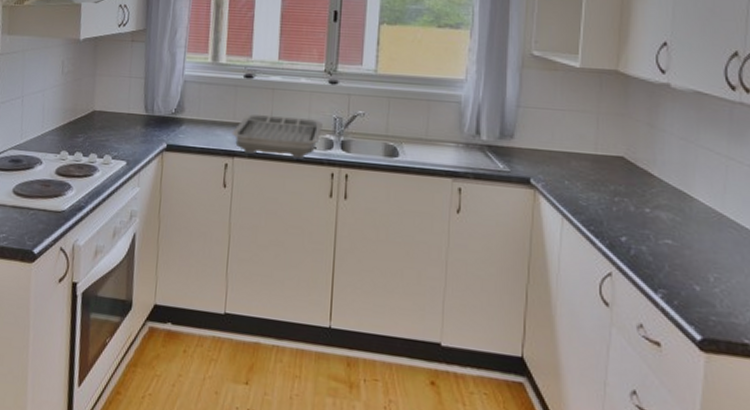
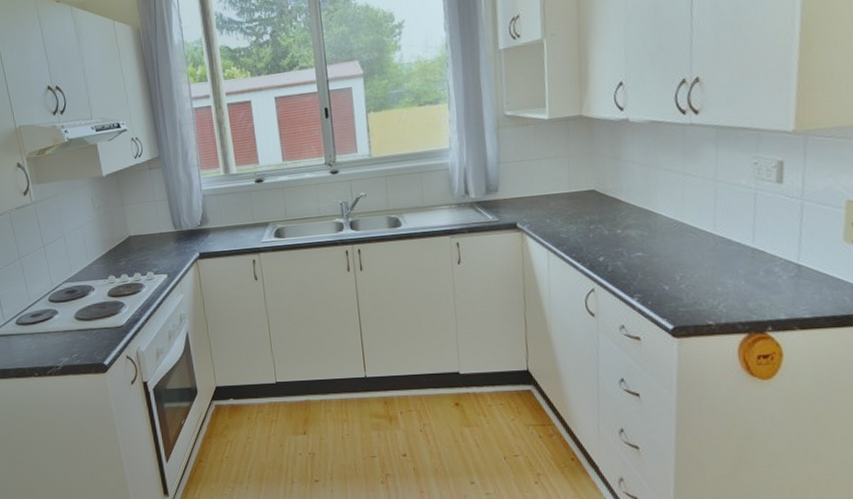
dish rack: present [232,113,323,160] -> none [253,208,332,248]

